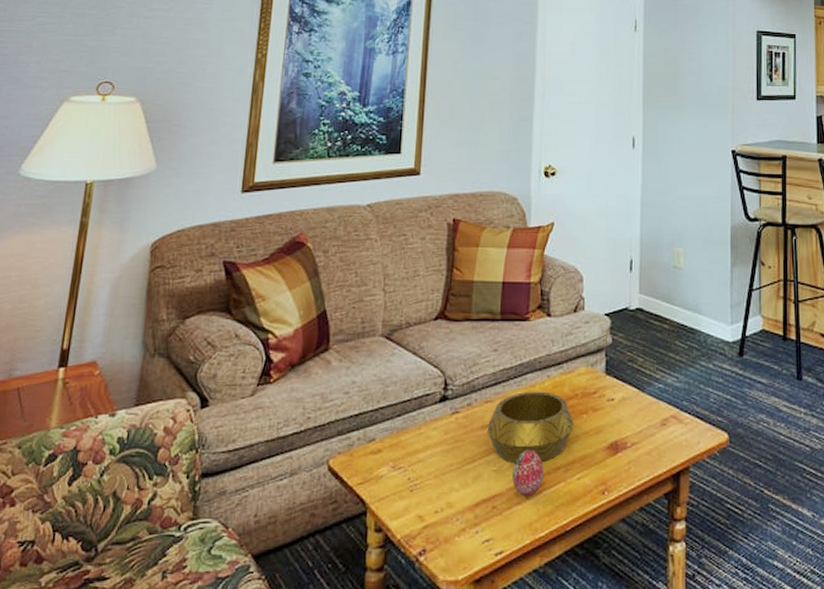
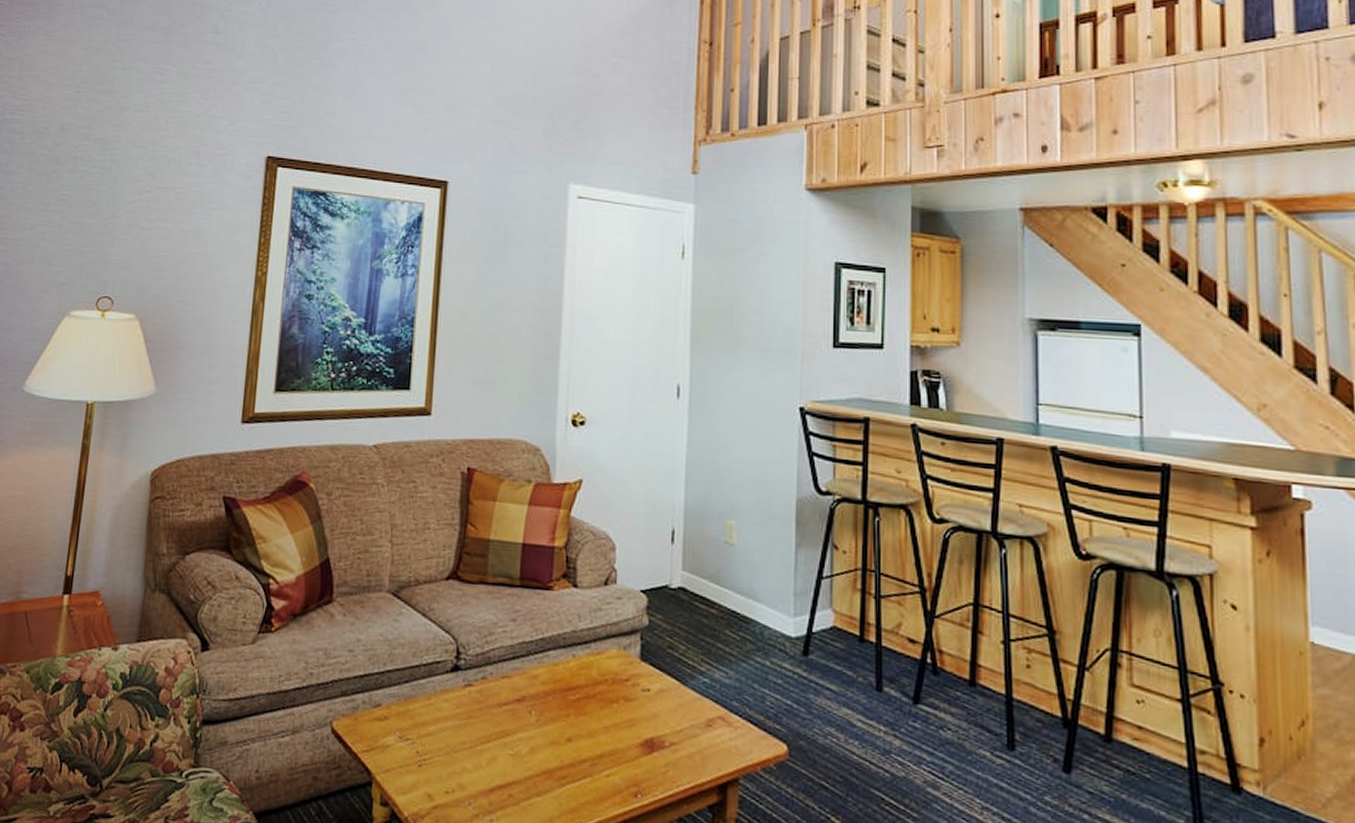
decorative bowl: present [487,391,574,462] -> none [503,670,603,752]
decorative egg: present [512,450,544,496] -> none [531,736,567,789]

